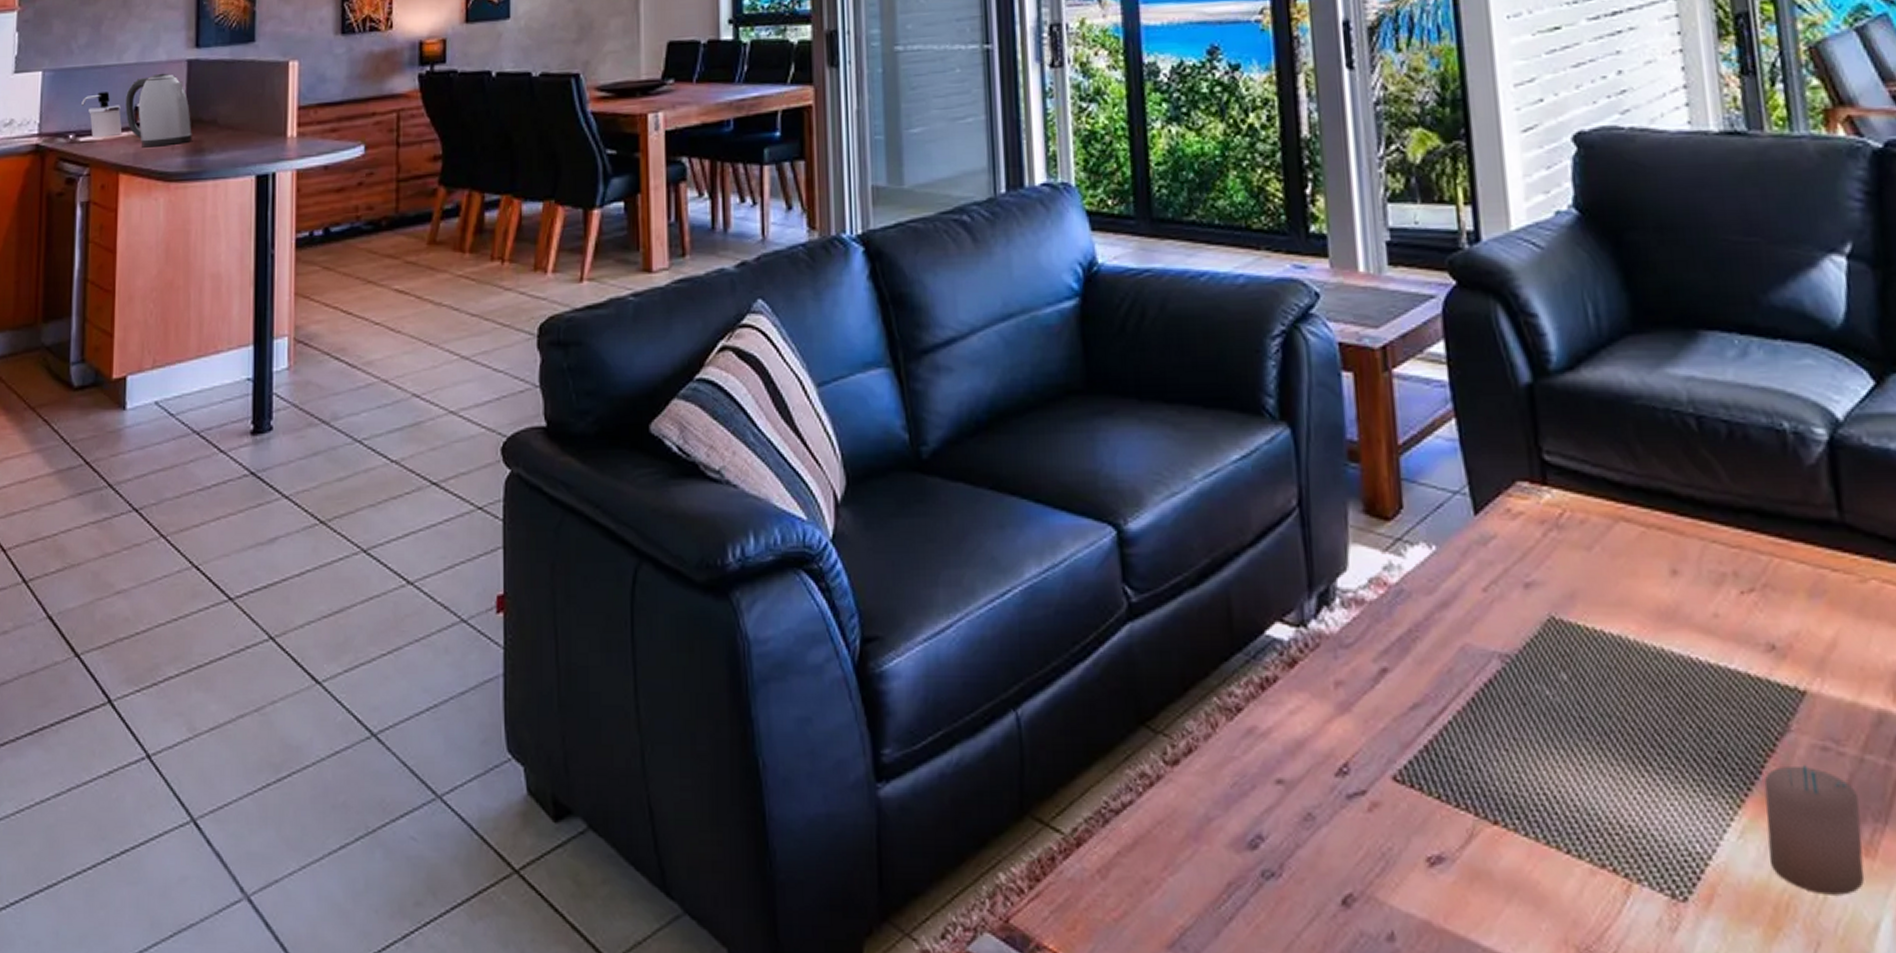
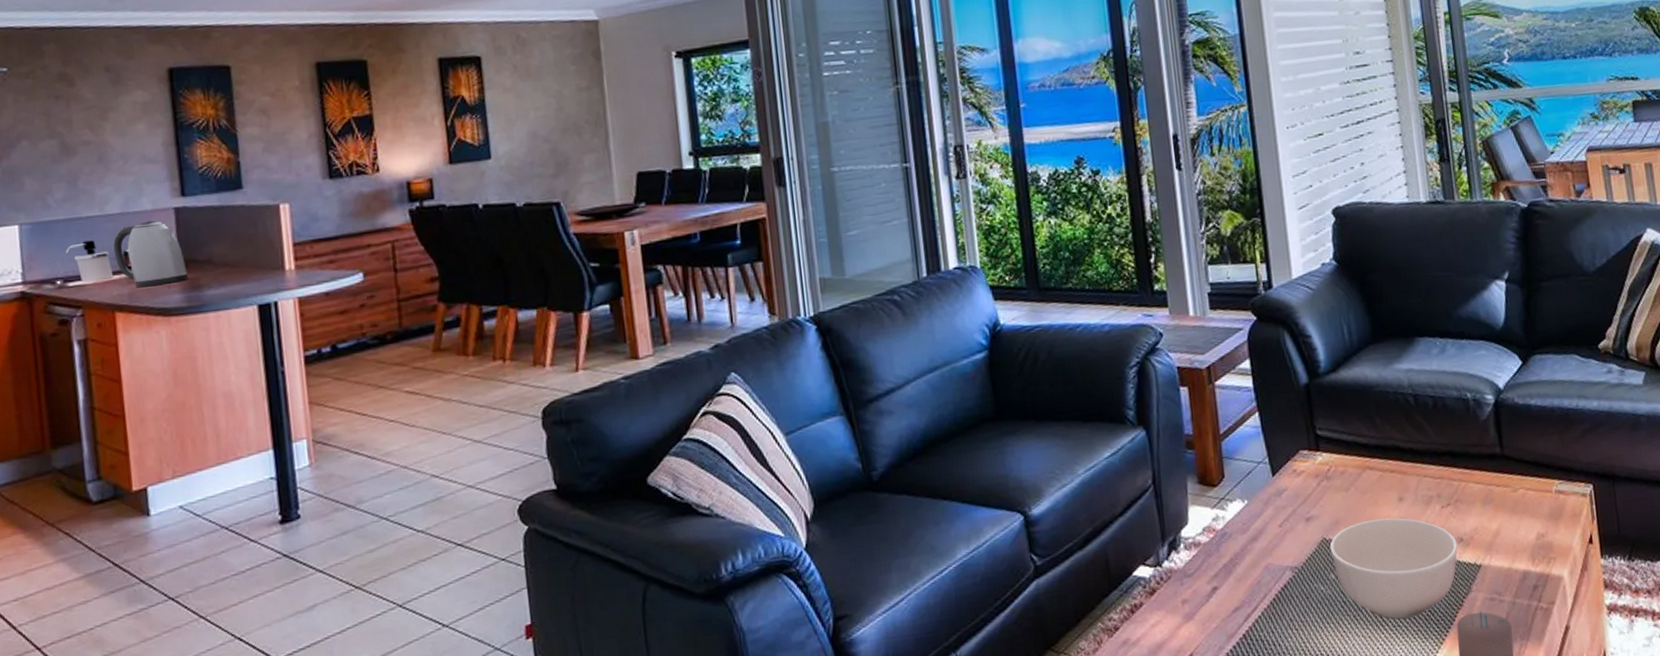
bowl: none [1560,597,1767,760] -> present [1329,518,1458,620]

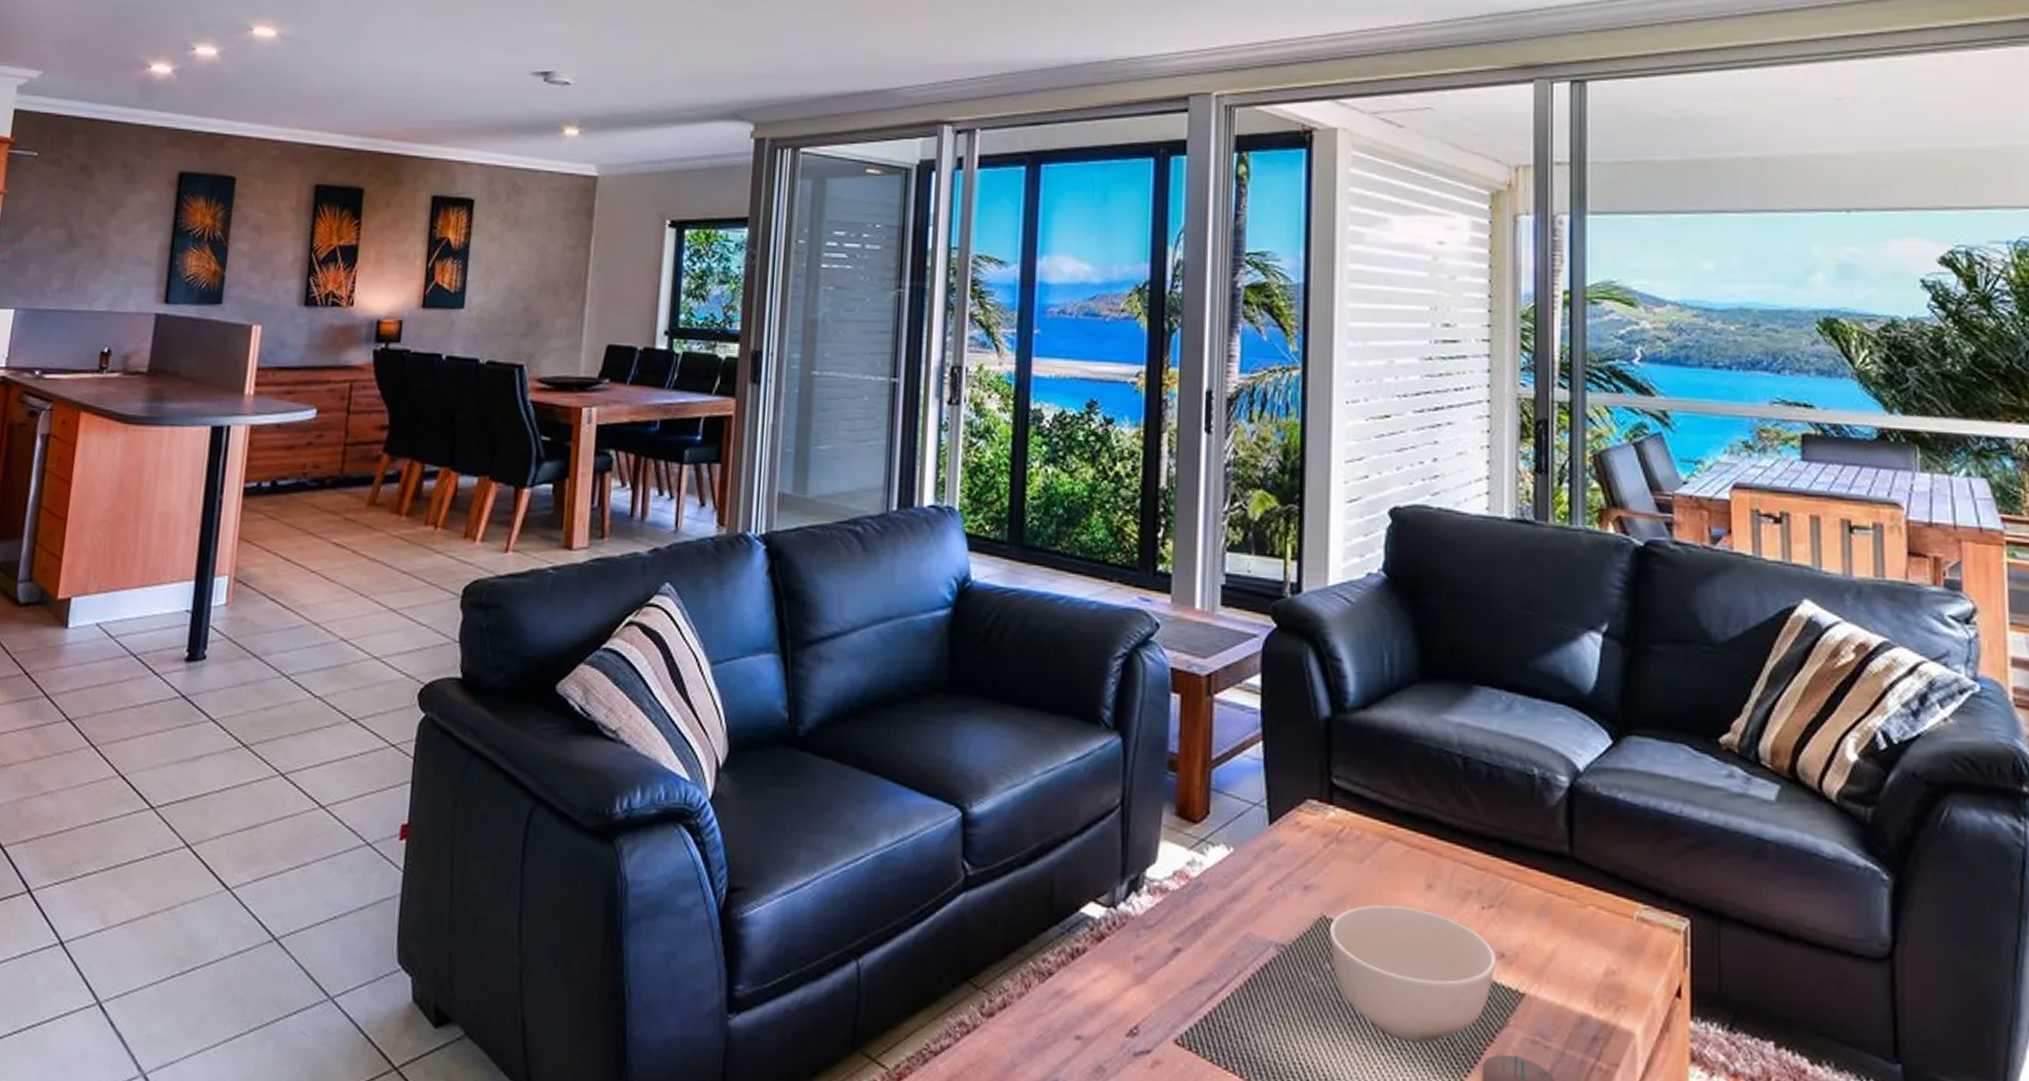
soap dispenser: present [66,240,114,283] -> none [50,335,88,377]
kettle: present [113,220,188,288] -> none [92,323,154,391]

